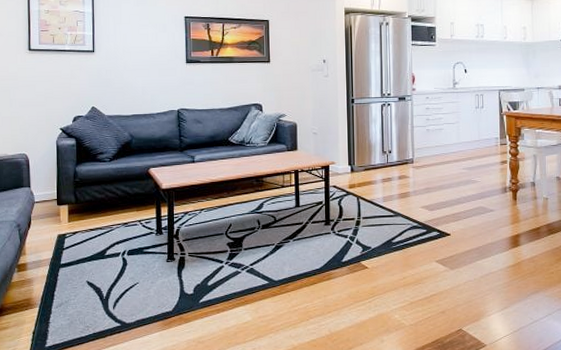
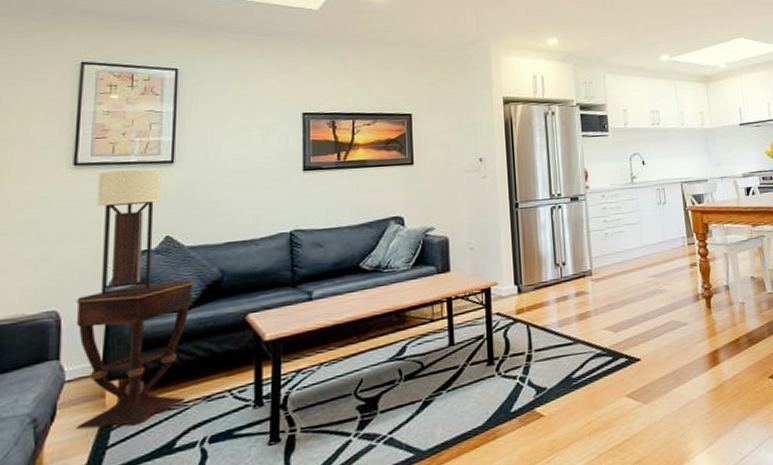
side table: none [38,139,112,237] -> present [76,280,194,429]
table lamp: none [45,56,87,145] -> present [97,169,162,294]

